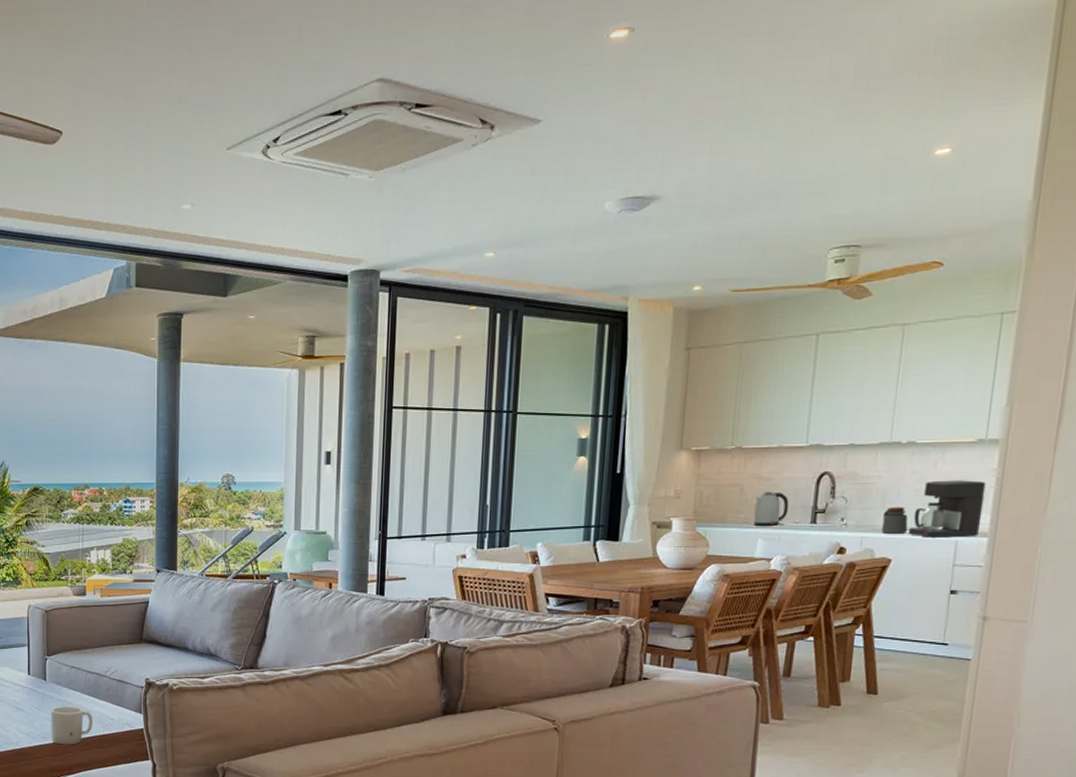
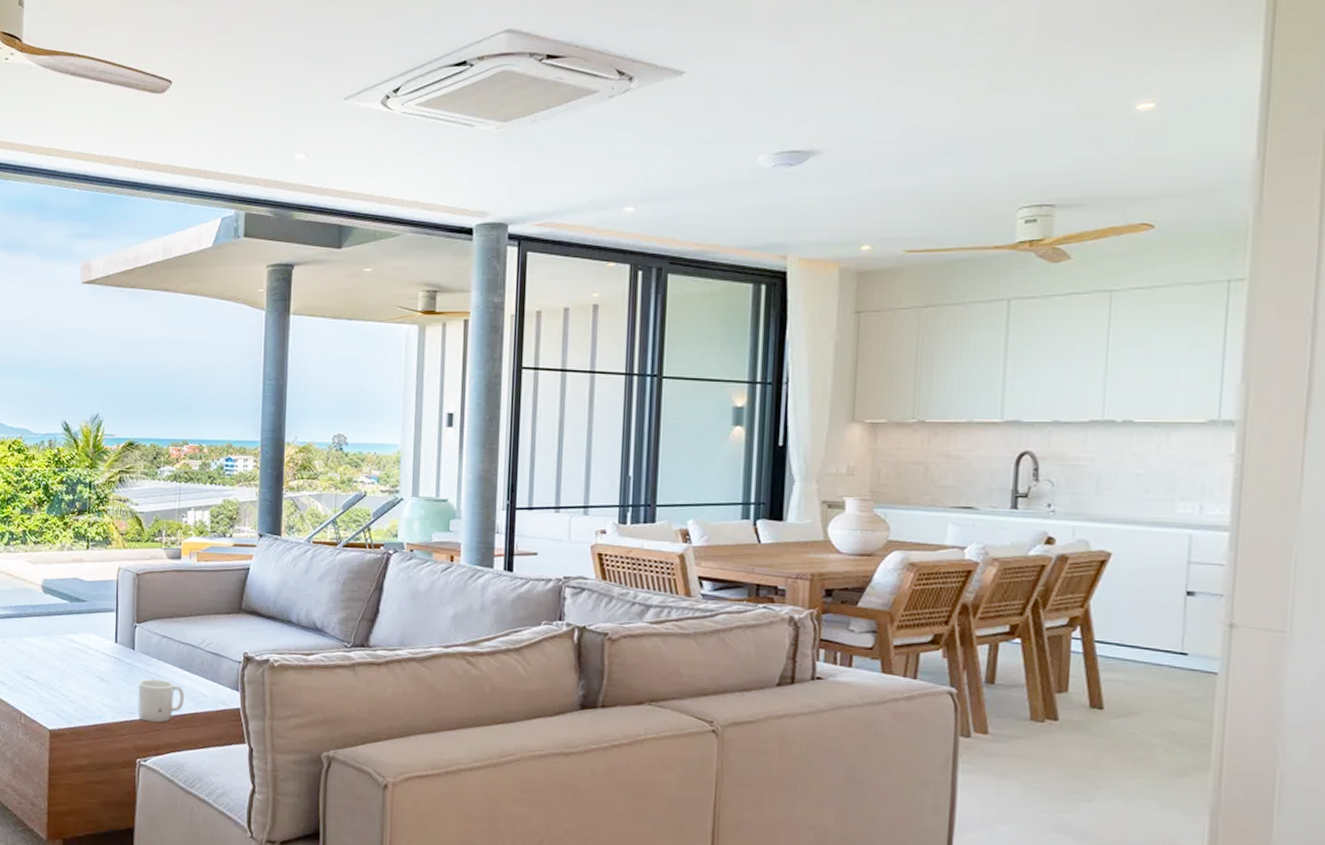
kettle: present [753,491,789,526] -> none [941,471,984,510]
jar: present [882,507,908,535] -> none [1098,493,1130,525]
coffee maker: present [909,480,986,538] -> none [1131,465,1223,531]

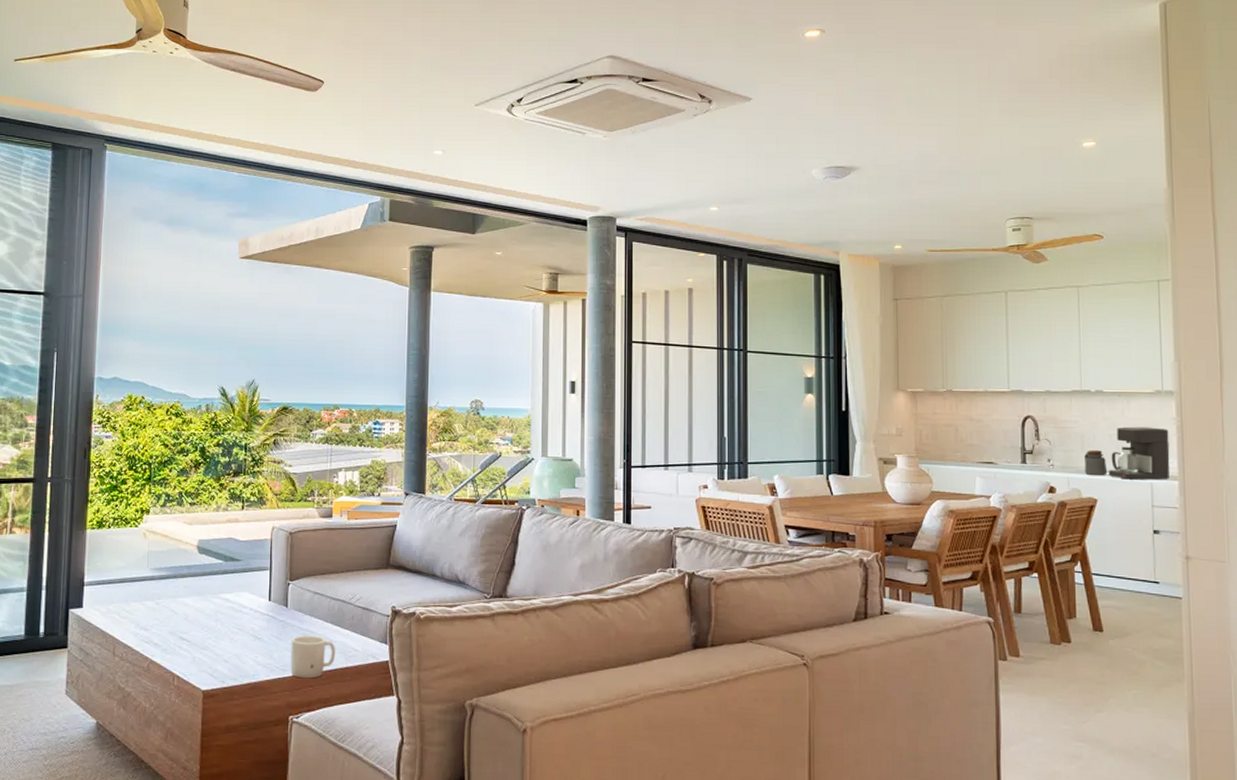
jar: none [1098,493,1130,525] -> present [1084,450,1108,476]
coffee maker: none [1131,465,1223,531] -> present [1109,426,1170,480]

